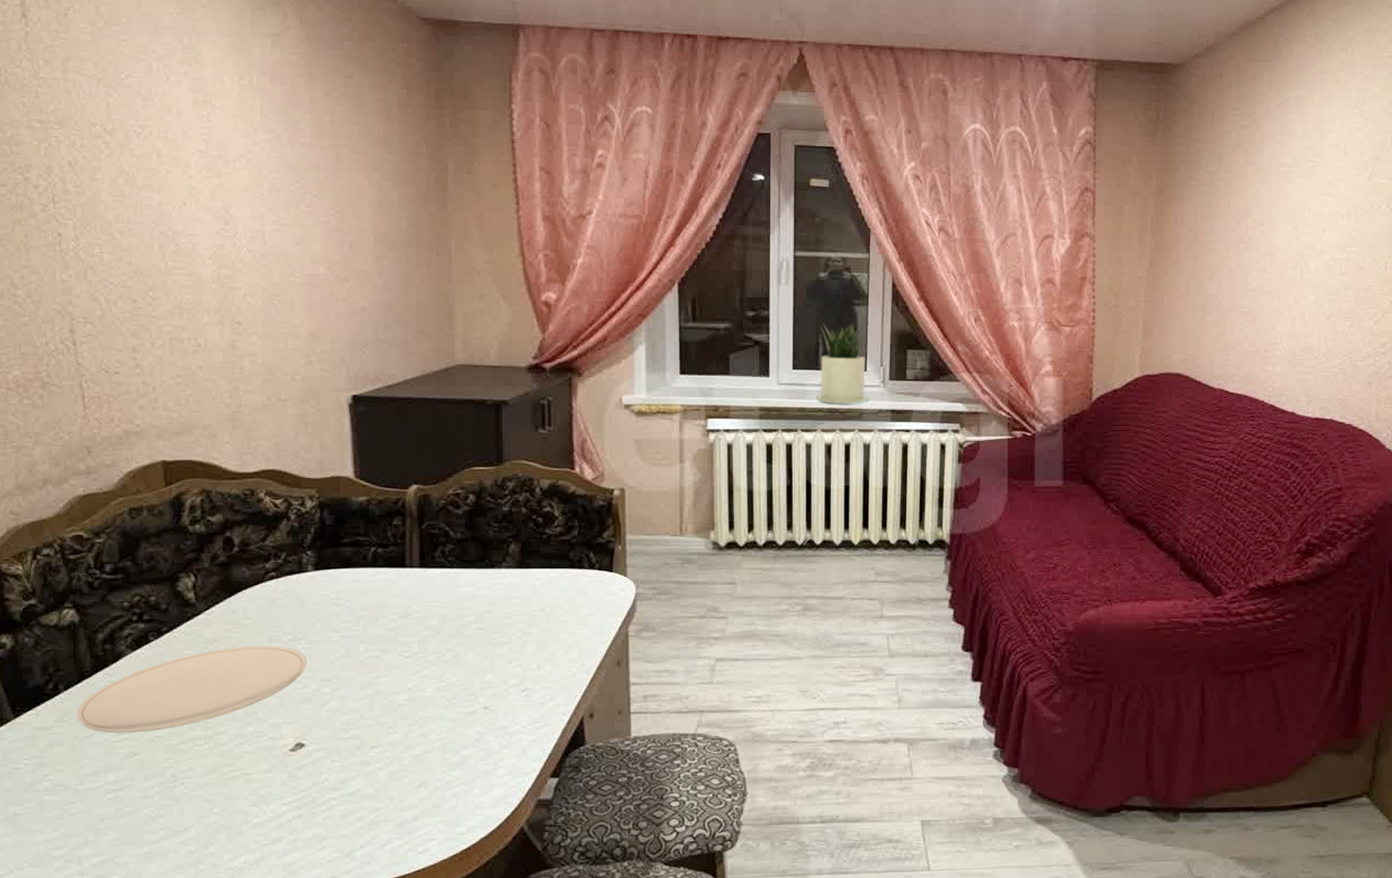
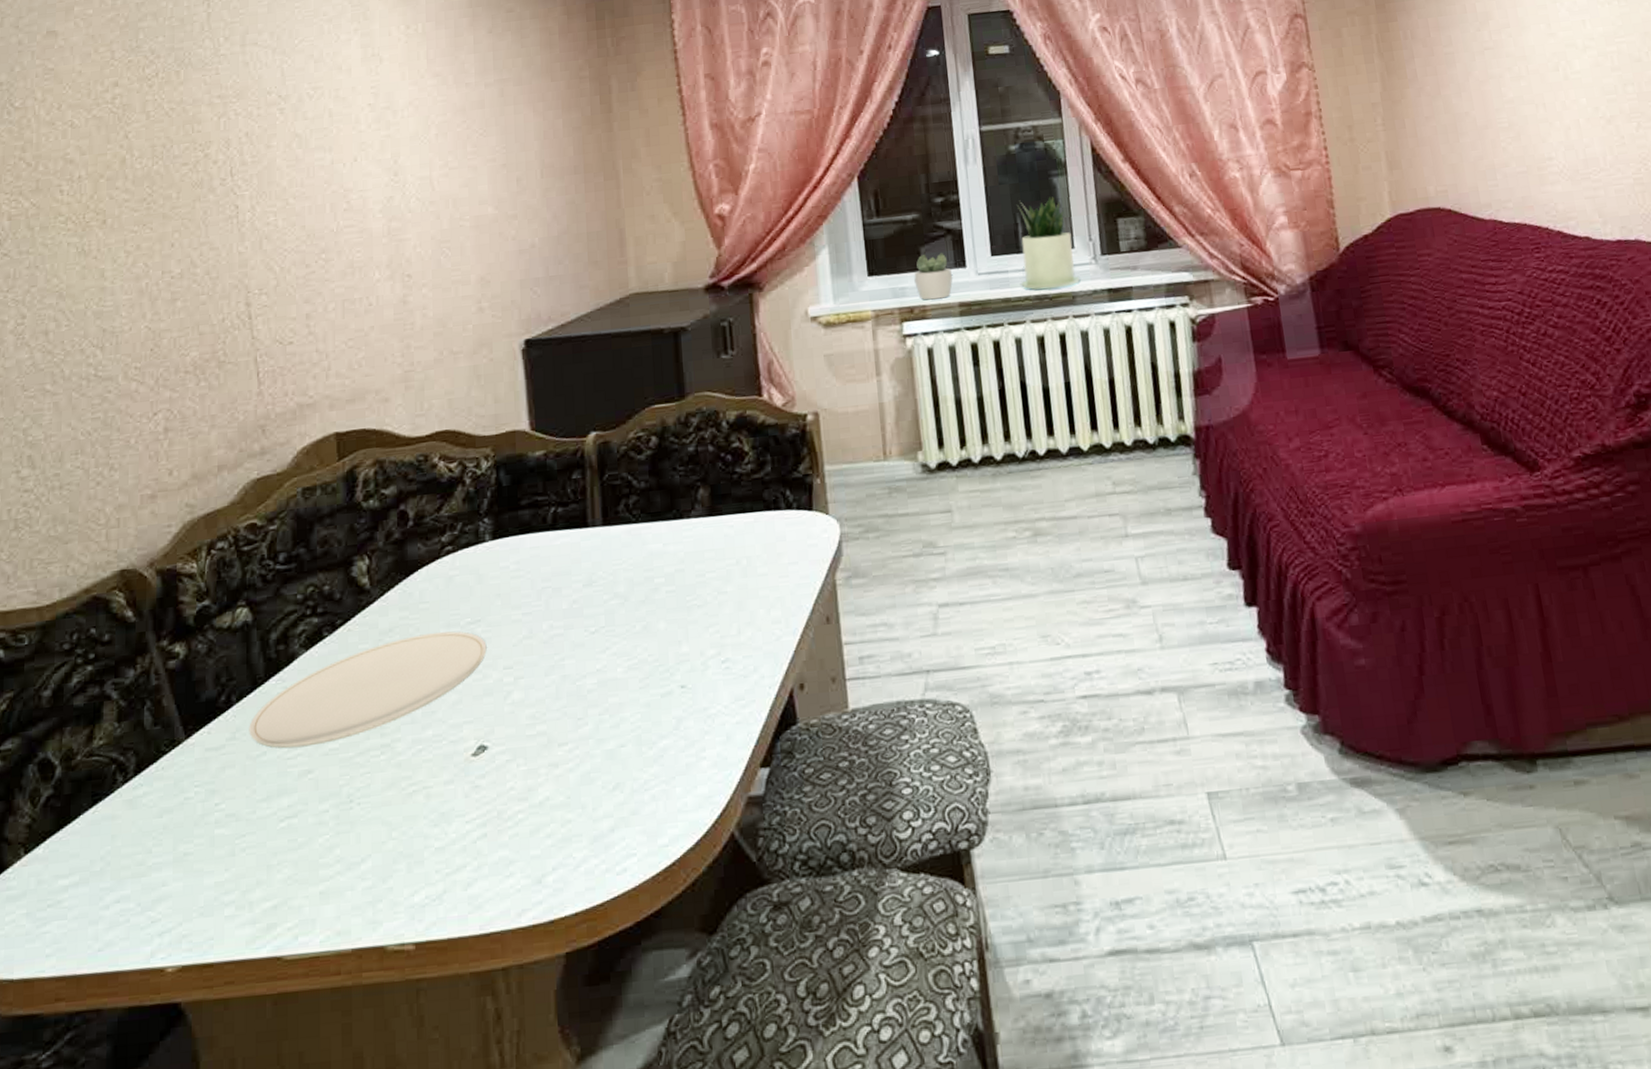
succulent plant: none [722,361,757,402] -> present [914,253,953,301]

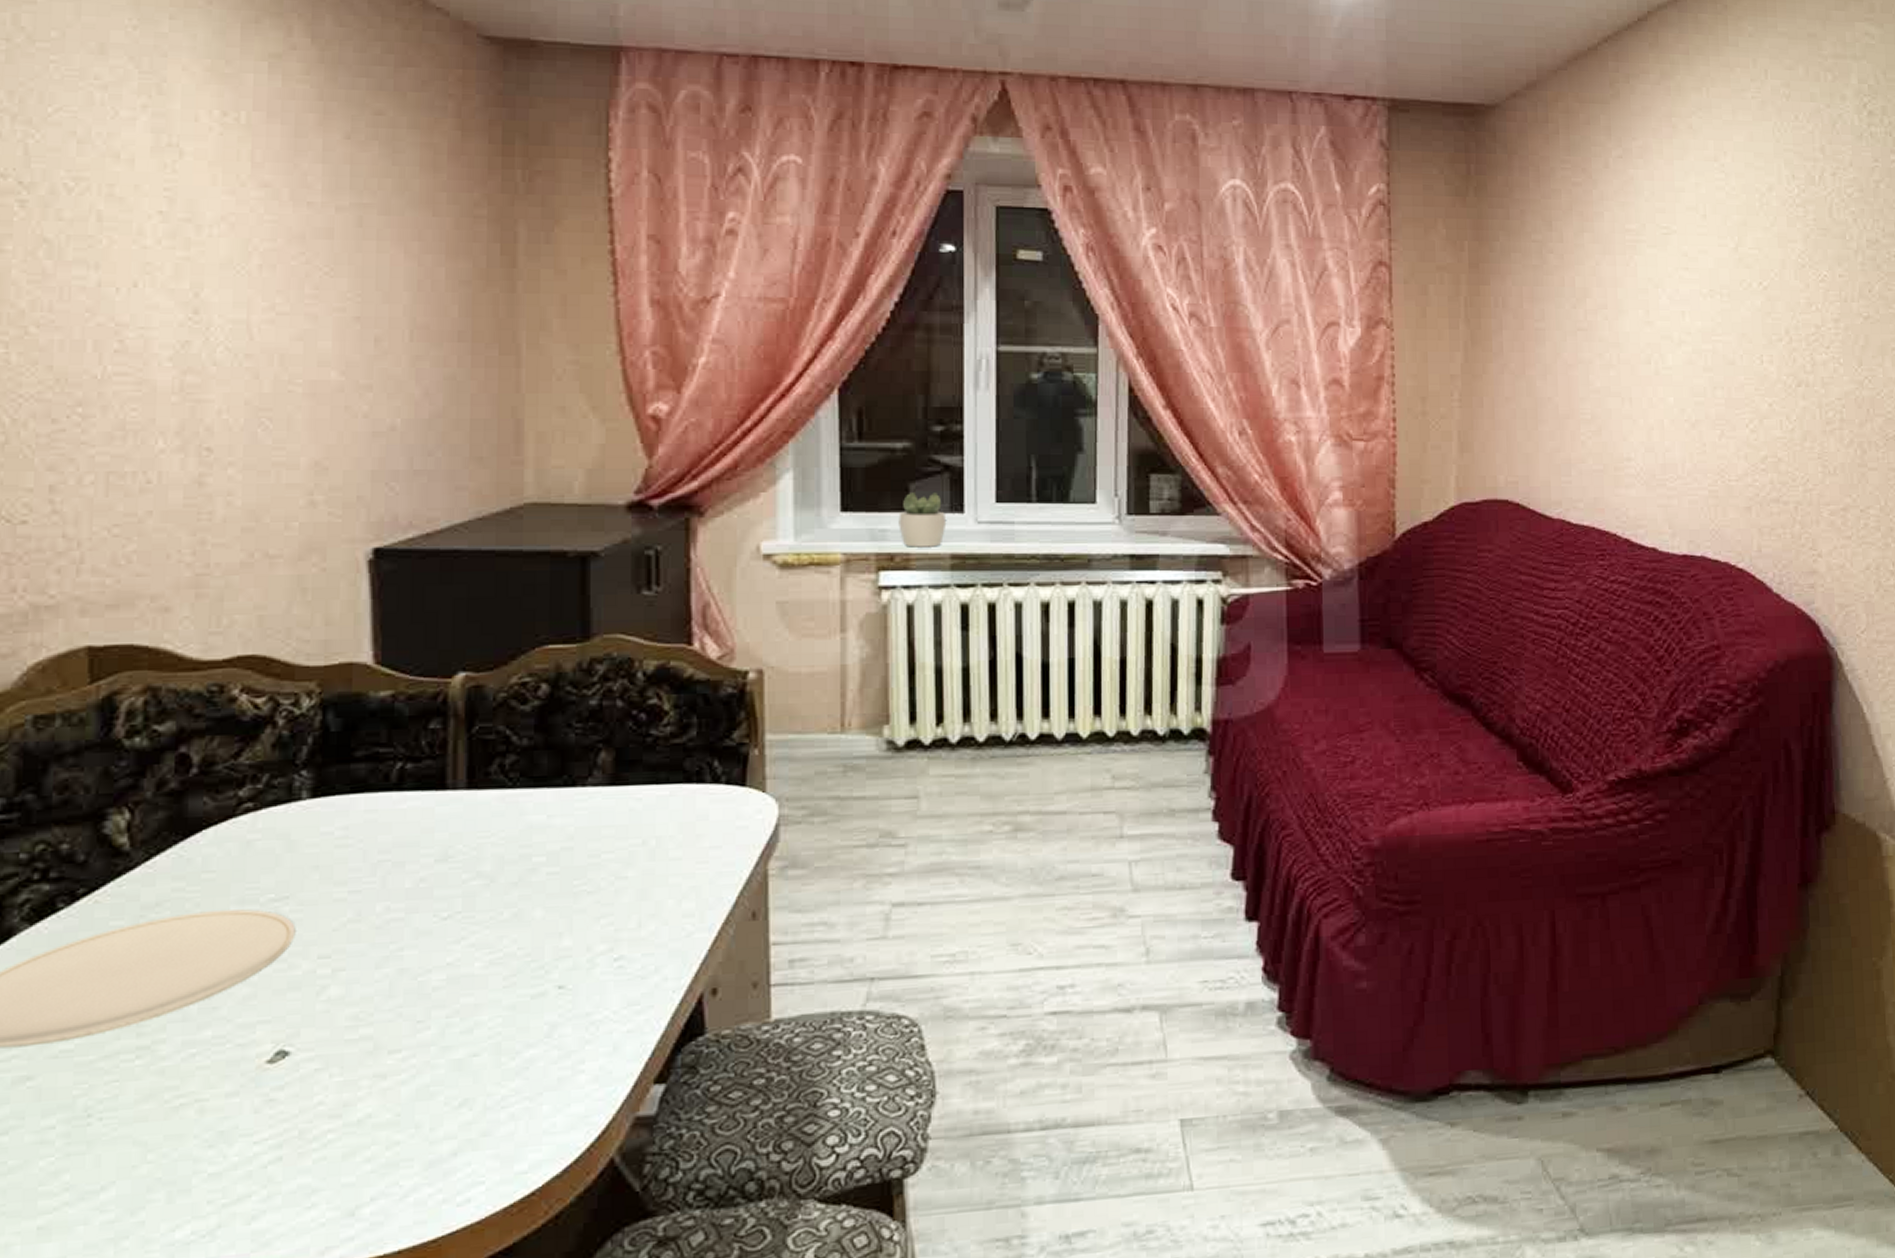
planter: present [1016,196,1080,290] -> none [1027,440,1099,549]

